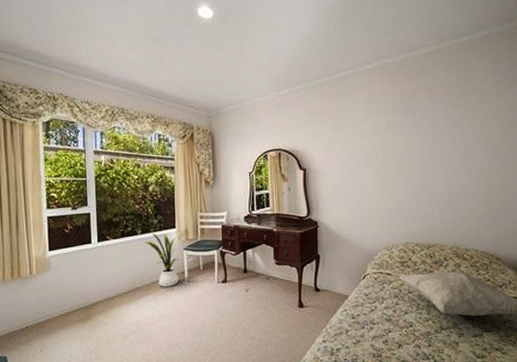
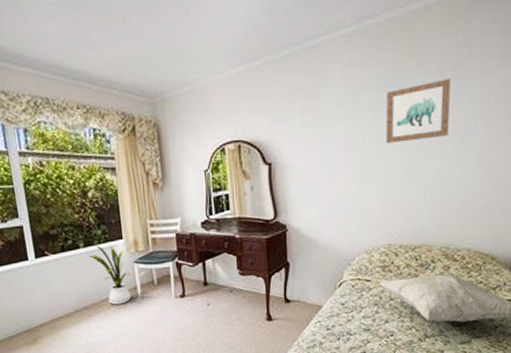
wall art: none [402,107,454,156] -> present [386,78,451,143]

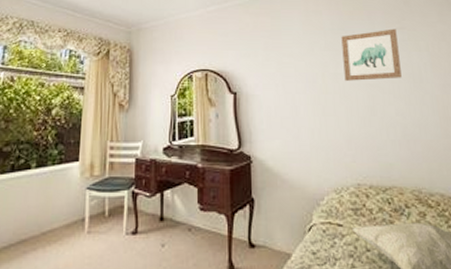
house plant: present [89,245,131,305] -> none [39,166,81,240]

